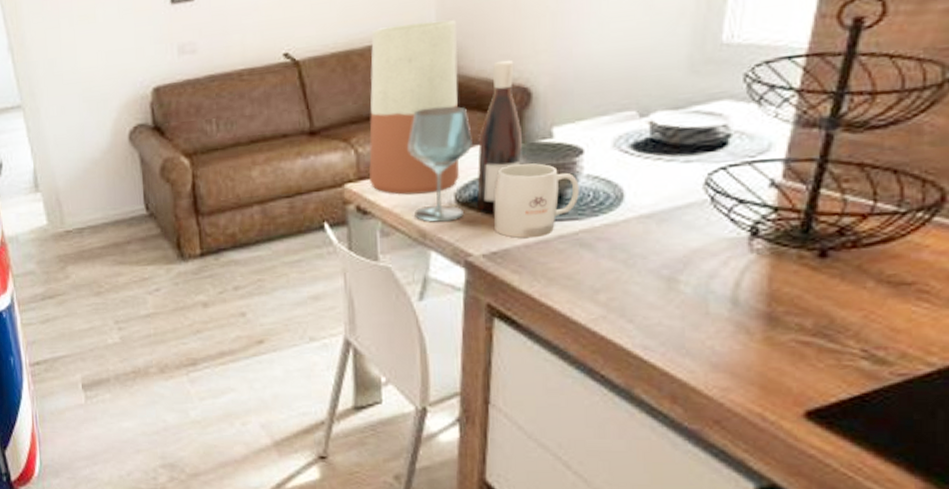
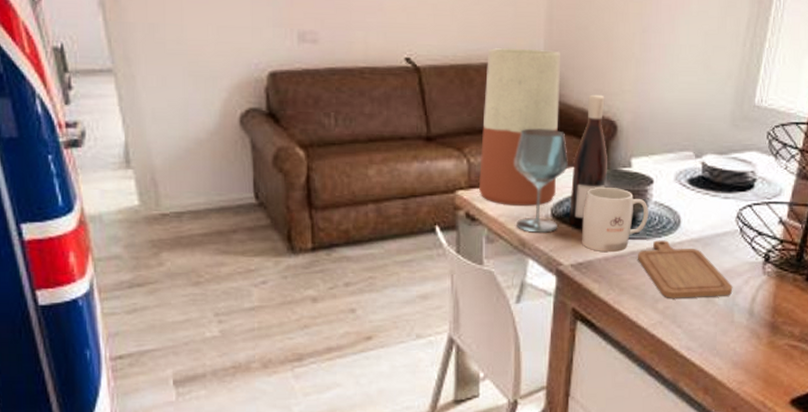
chopping board: none [568,219,705,288] -> present [638,240,733,298]

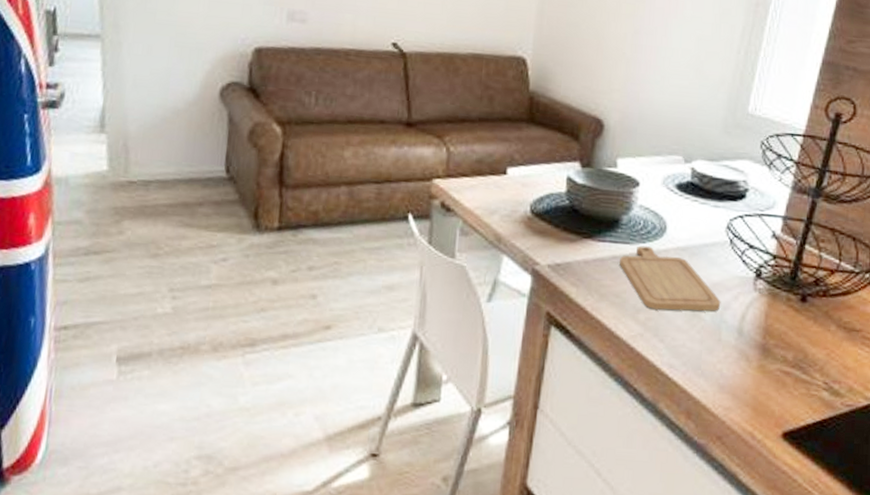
vase: present [478,47,561,206] -> none [456,39,549,200]
wine glass: present [514,128,569,233] -> none [493,120,552,229]
bottle: present [569,94,608,228] -> none [549,91,593,228]
mug: present [582,186,648,253] -> none [561,185,633,256]

